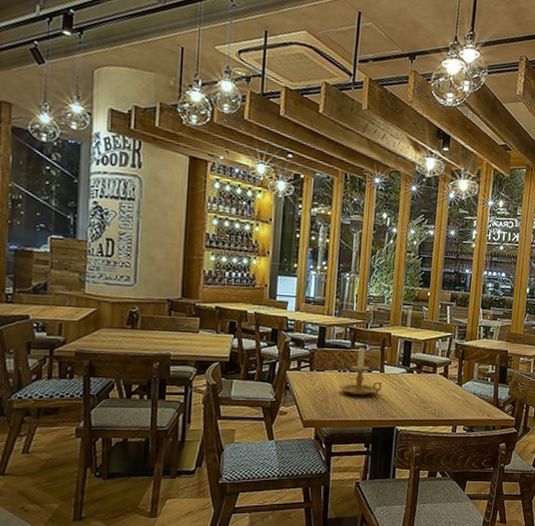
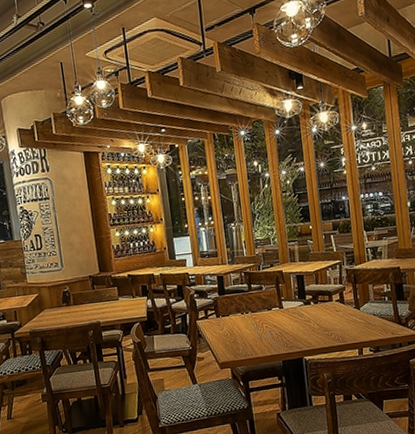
candle holder: present [340,346,382,396] -> none [245,287,284,334]

